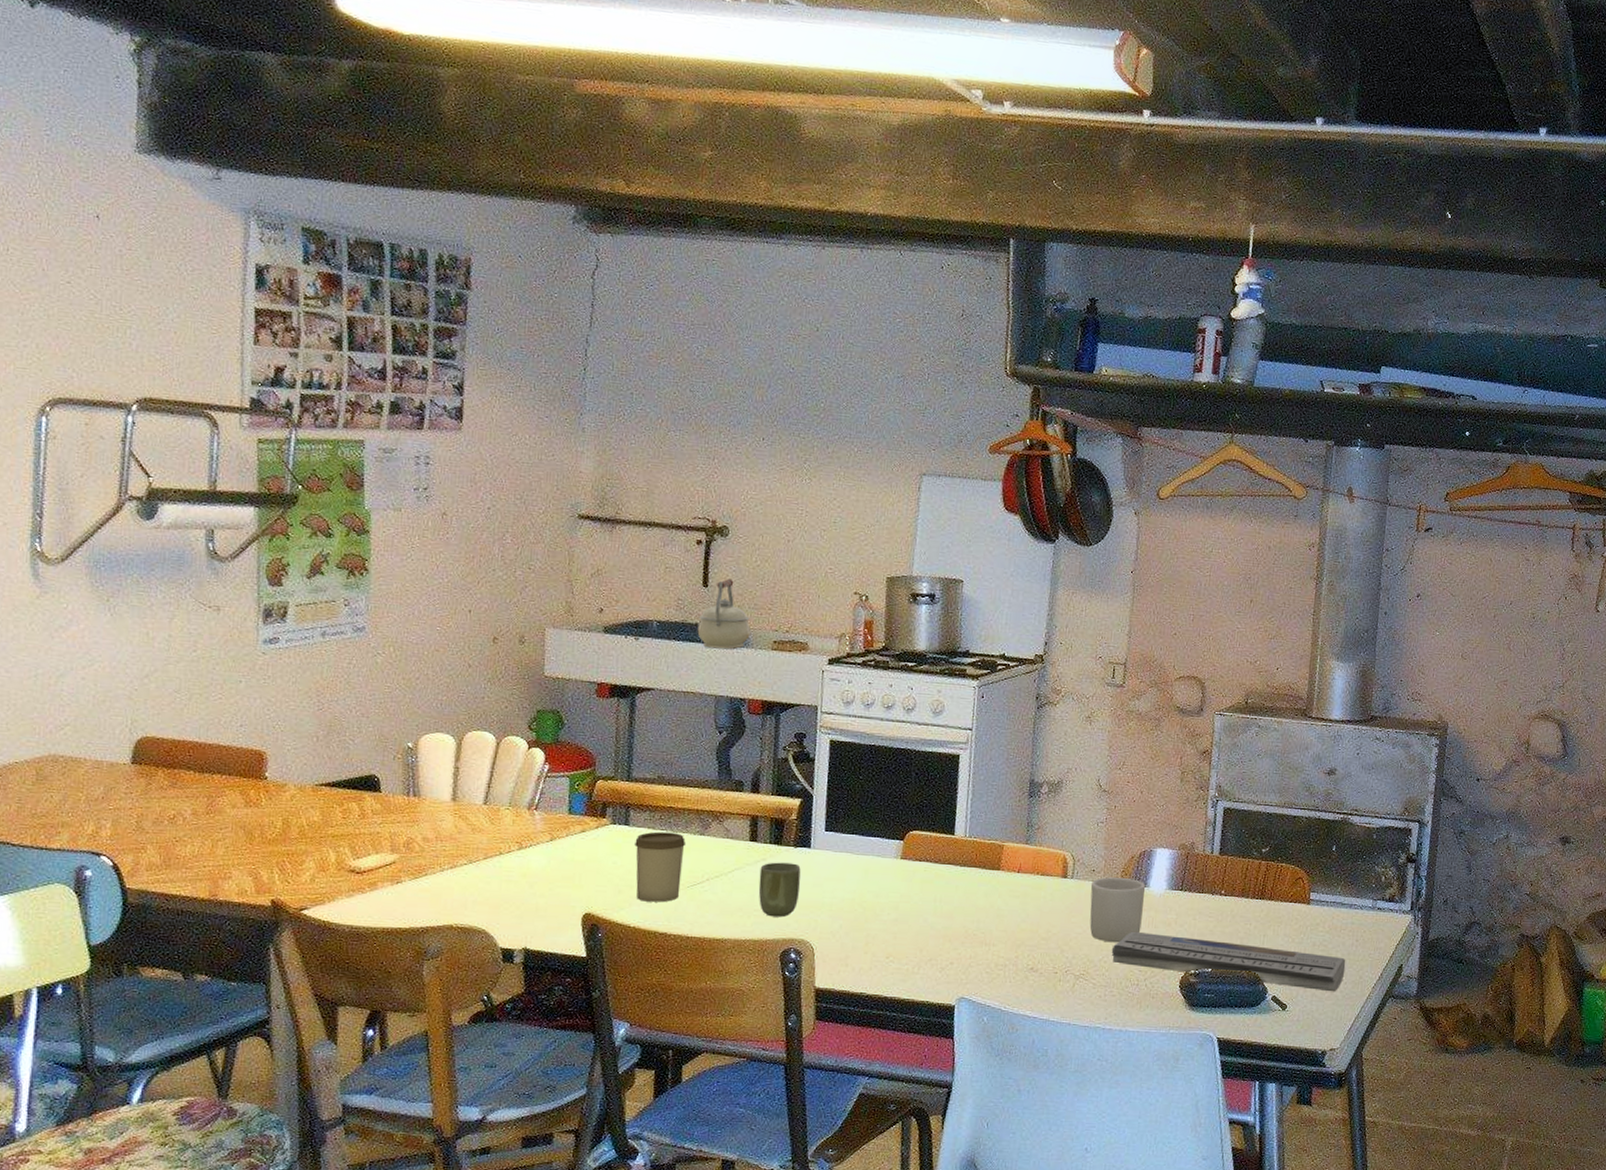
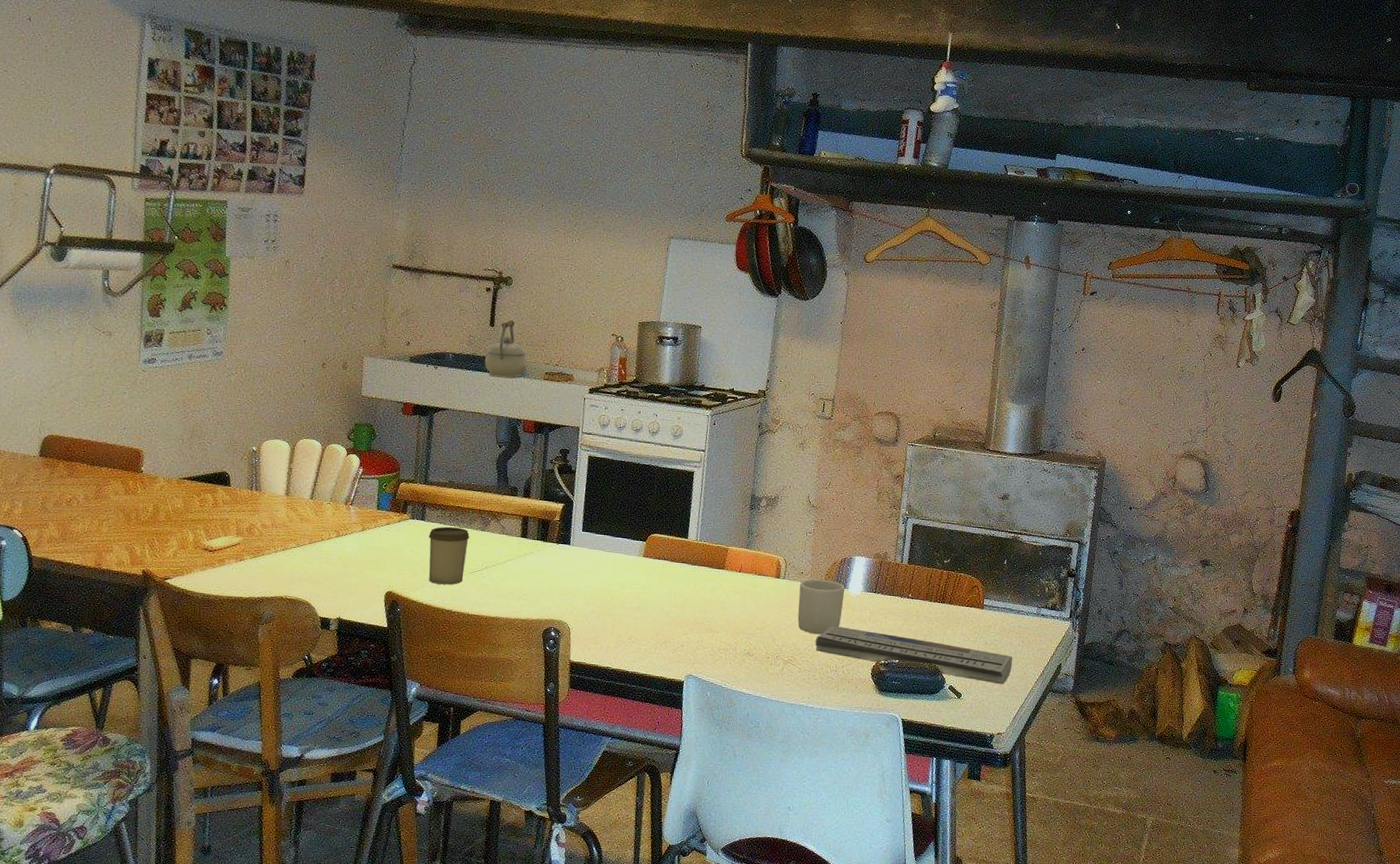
cup: present [758,862,801,918] -> none [526,555,562,602]

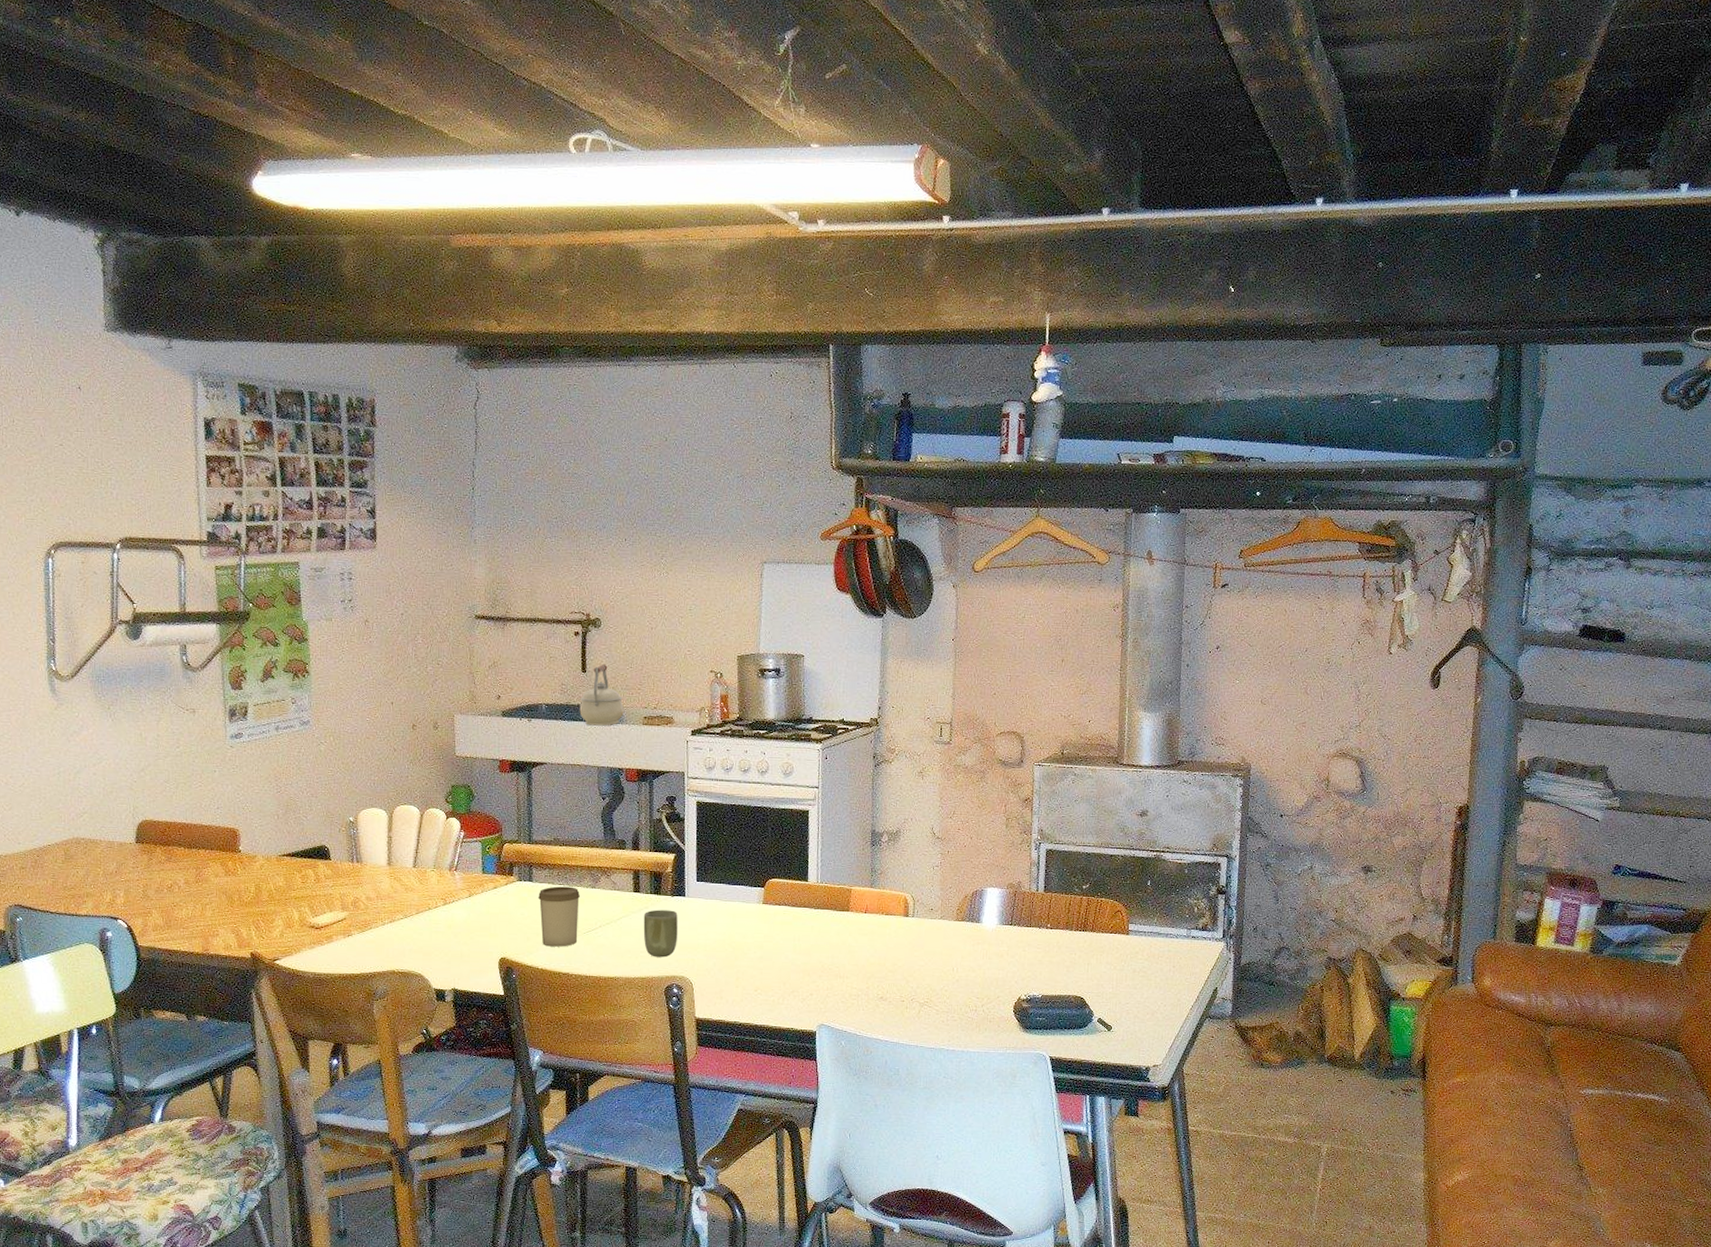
cup: none [526,555,562,602] -> present [643,909,678,958]
mug: present [797,579,845,635] -> none [930,915,979,974]
newspaper: present [814,625,1013,685] -> none [951,962,1165,1014]

